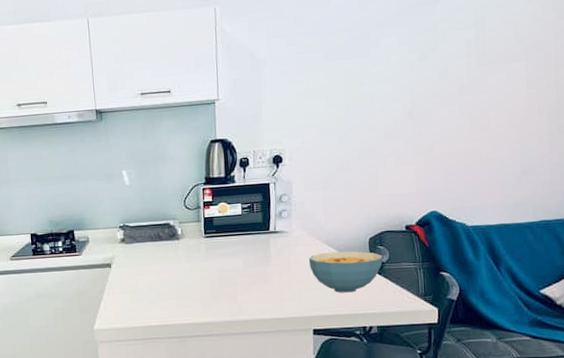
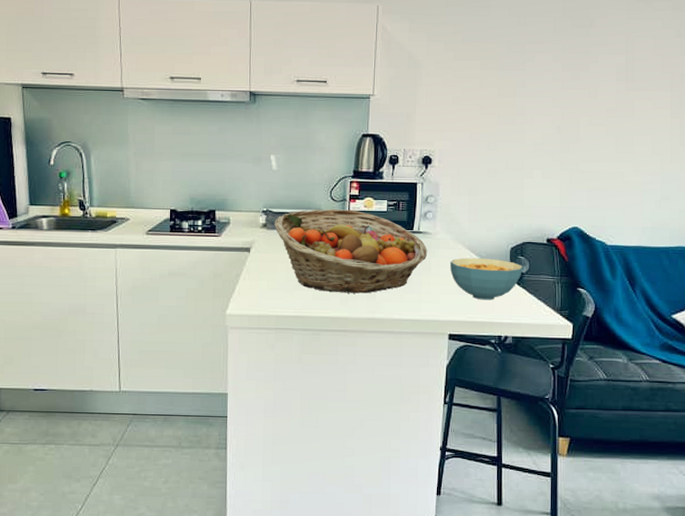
fruit basket: none [132,216,286,299] -> present [274,209,428,294]

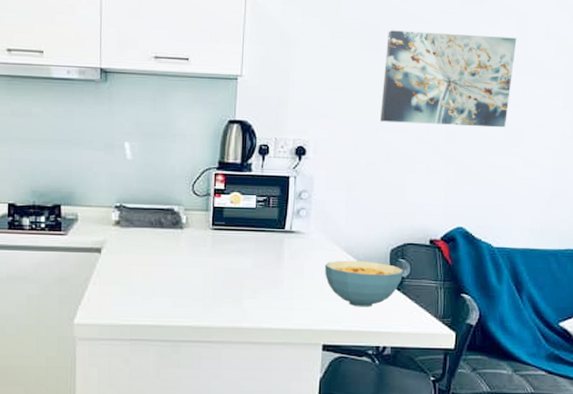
fruit basket: present [274,209,428,294] -> none [129,204,301,300]
wall art: none [499,51,626,137] -> present [380,30,517,128]

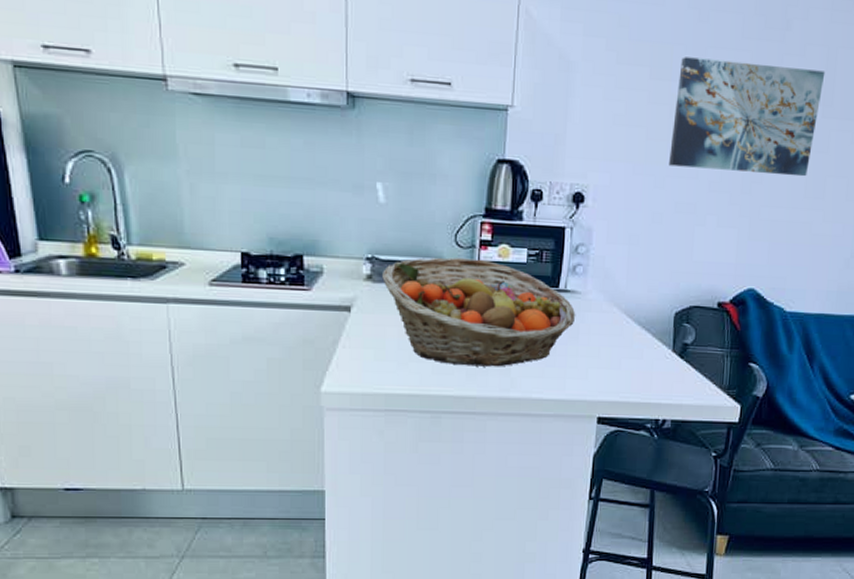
fruit basket: none [129,204,301,300] -> present [382,257,576,367]
cereal bowl: present [324,260,404,307] -> none [601,324,689,377]

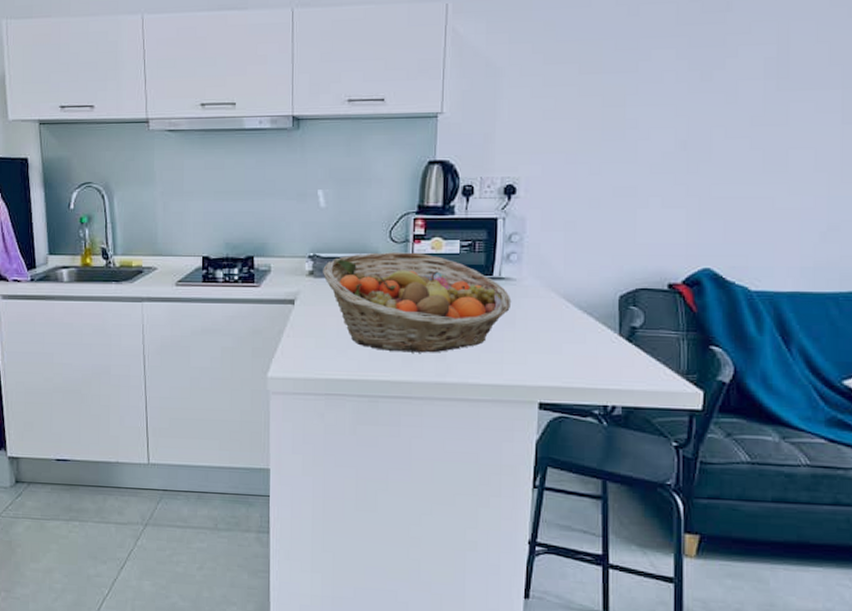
wall art: present [669,57,826,177] -> none [604,45,777,153]

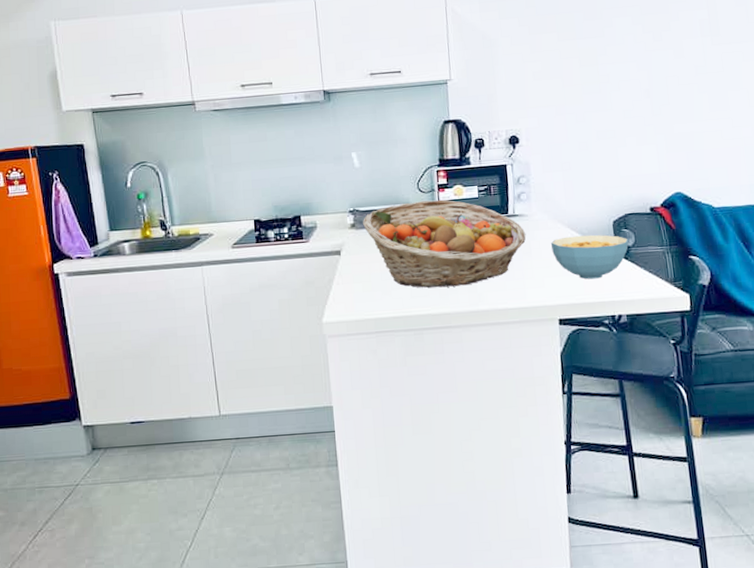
cereal bowl: none [539,309,637,361] -> present [550,234,629,280]

